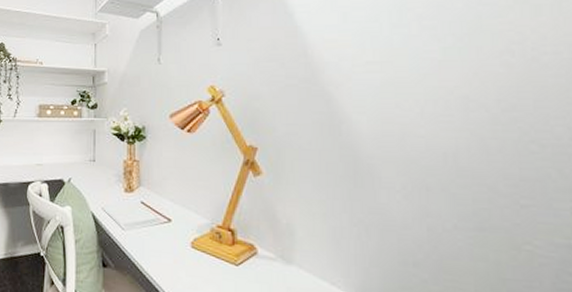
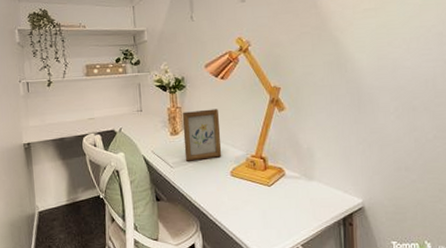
picture frame: none [139,165,183,225] -> present [182,109,222,161]

